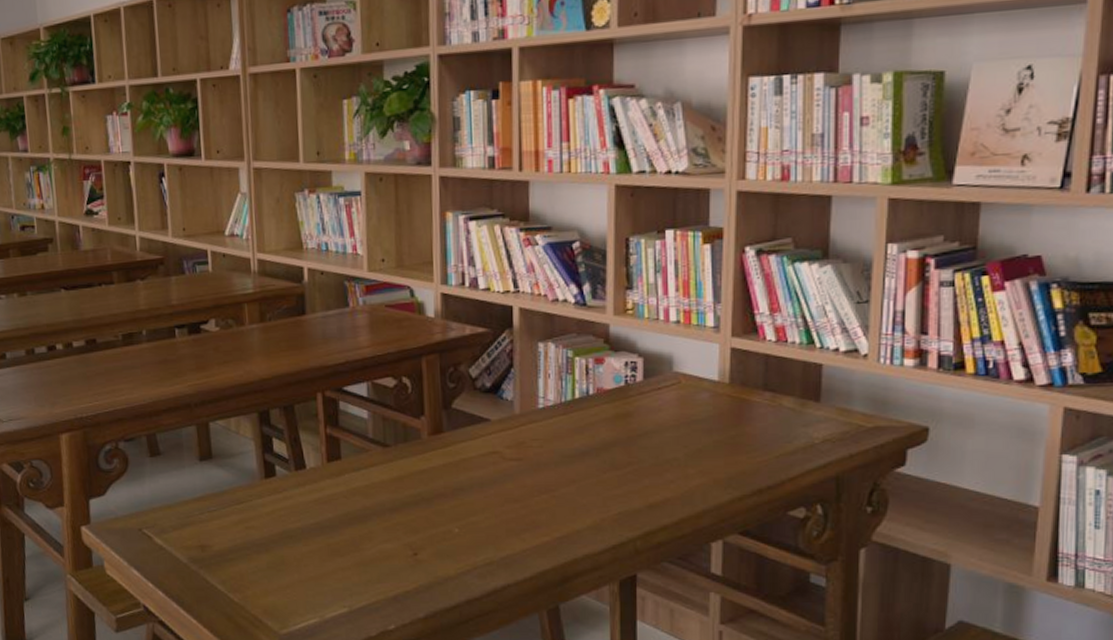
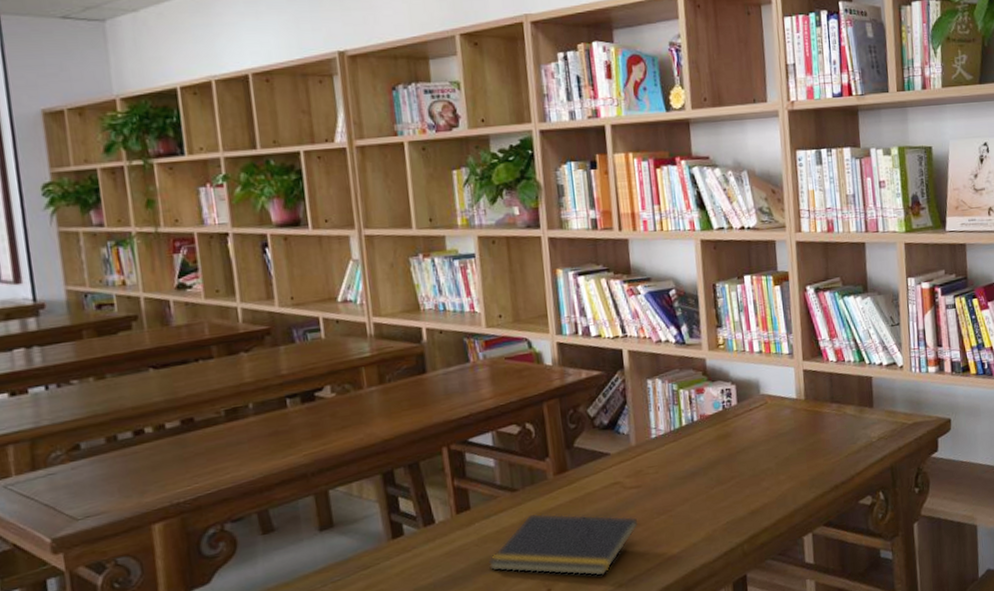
notepad: none [356,473,518,549] -> present [489,513,640,577]

